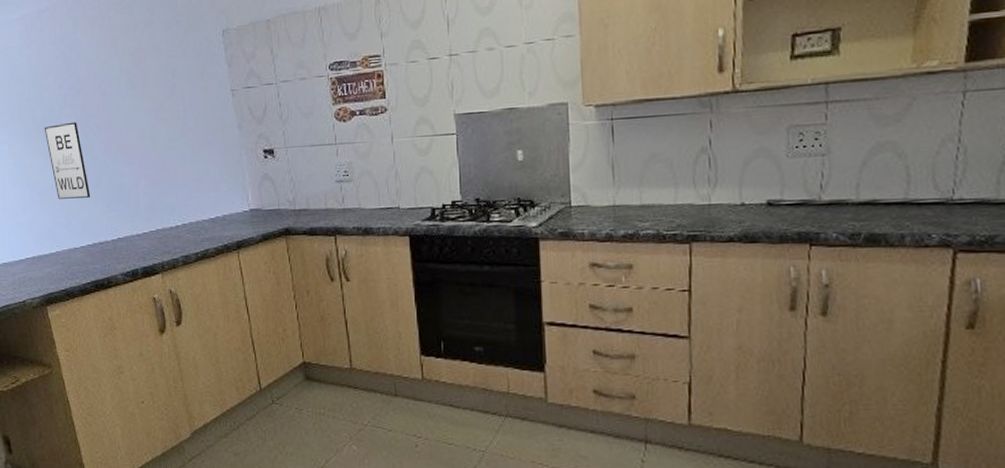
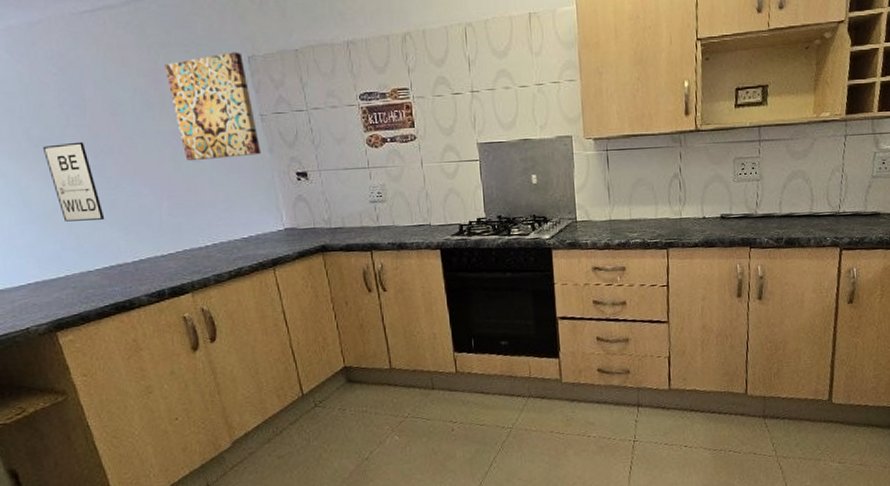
wall art: none [148,26,231,139] -> present [165,52,262,161]

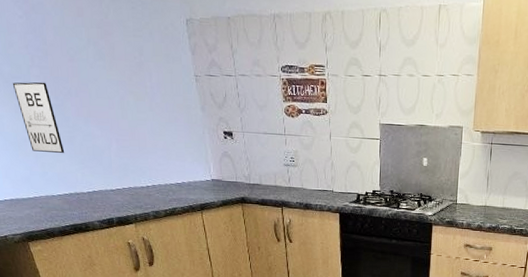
wall art: present [165,52,262,161] -> none [114,13,195,112]

